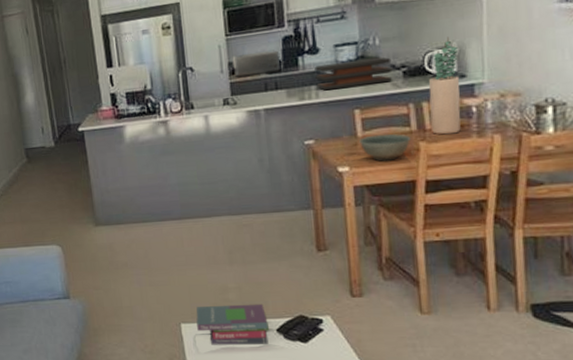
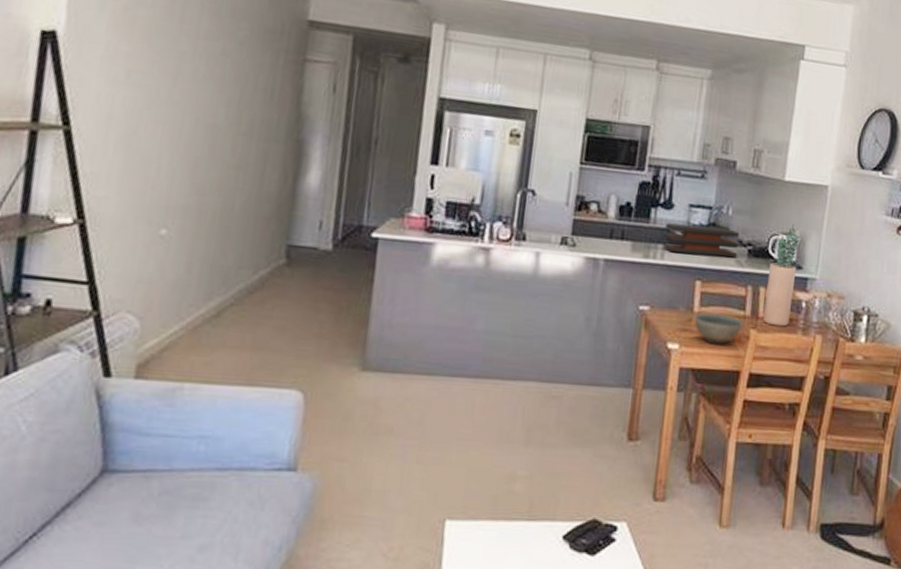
books: present [196,303,270,345] -> none [465,498,556,555]
toaster: present [232,49,280,78] -> none [579,189,634,220]

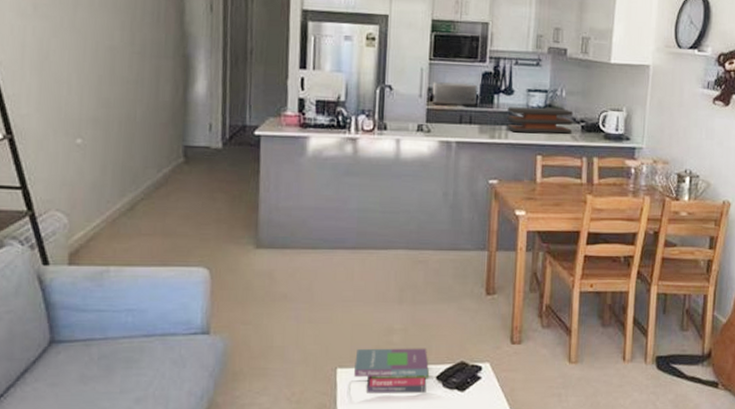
books: none [465,498,556,555] -> present [354,348,430,394]
toaster: none [579,189,634,220] -> present [432,81,478,106]
bowl: present [694,312,743,345] -> none [537,182,580,210]
vase: present [762,223,800,327] -> none [597,100,626,191]

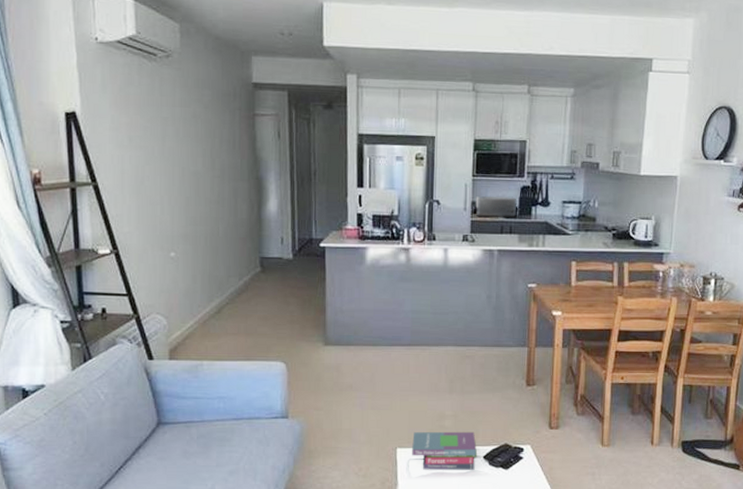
cutting board: present [507,107,574,135] -> none [544,217,606,242]

